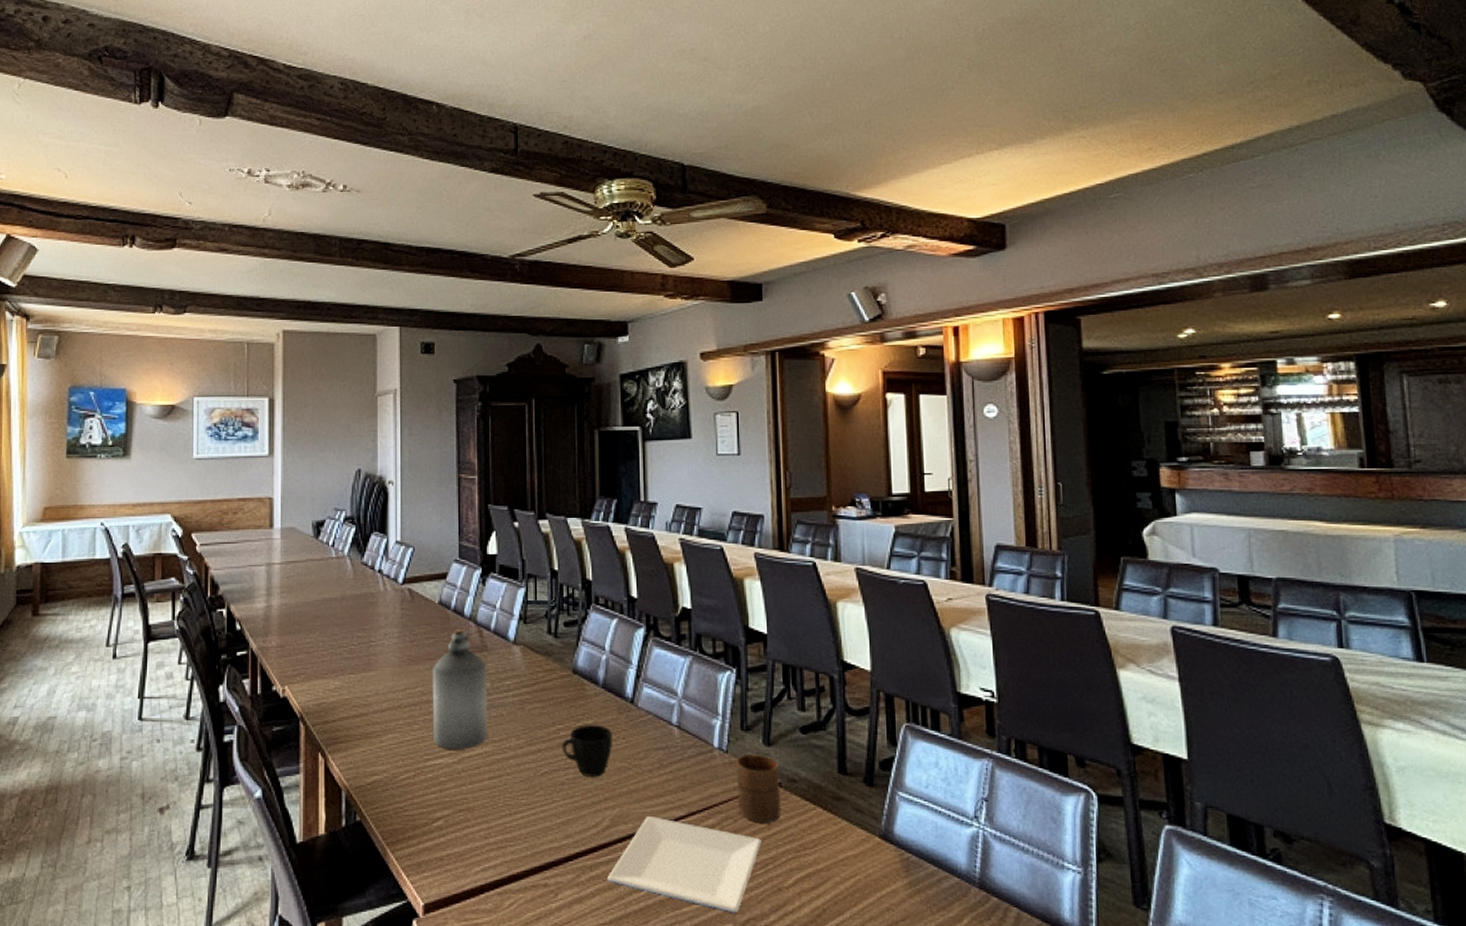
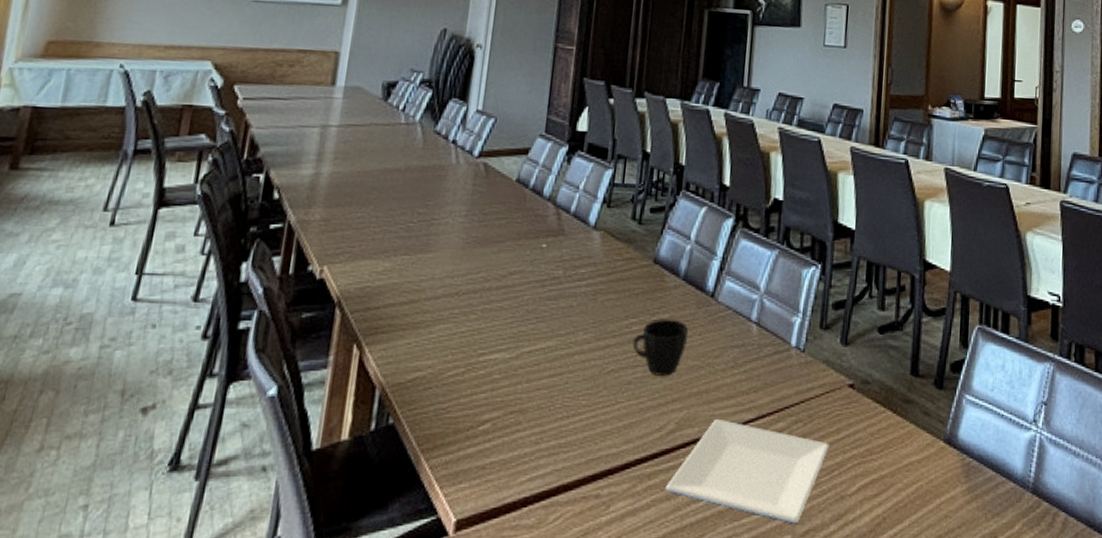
bottle: present [432,629,488,750] -> none [490,210,561,344]
cup: present [735,753,781,824] -> none [809,353,854,427]

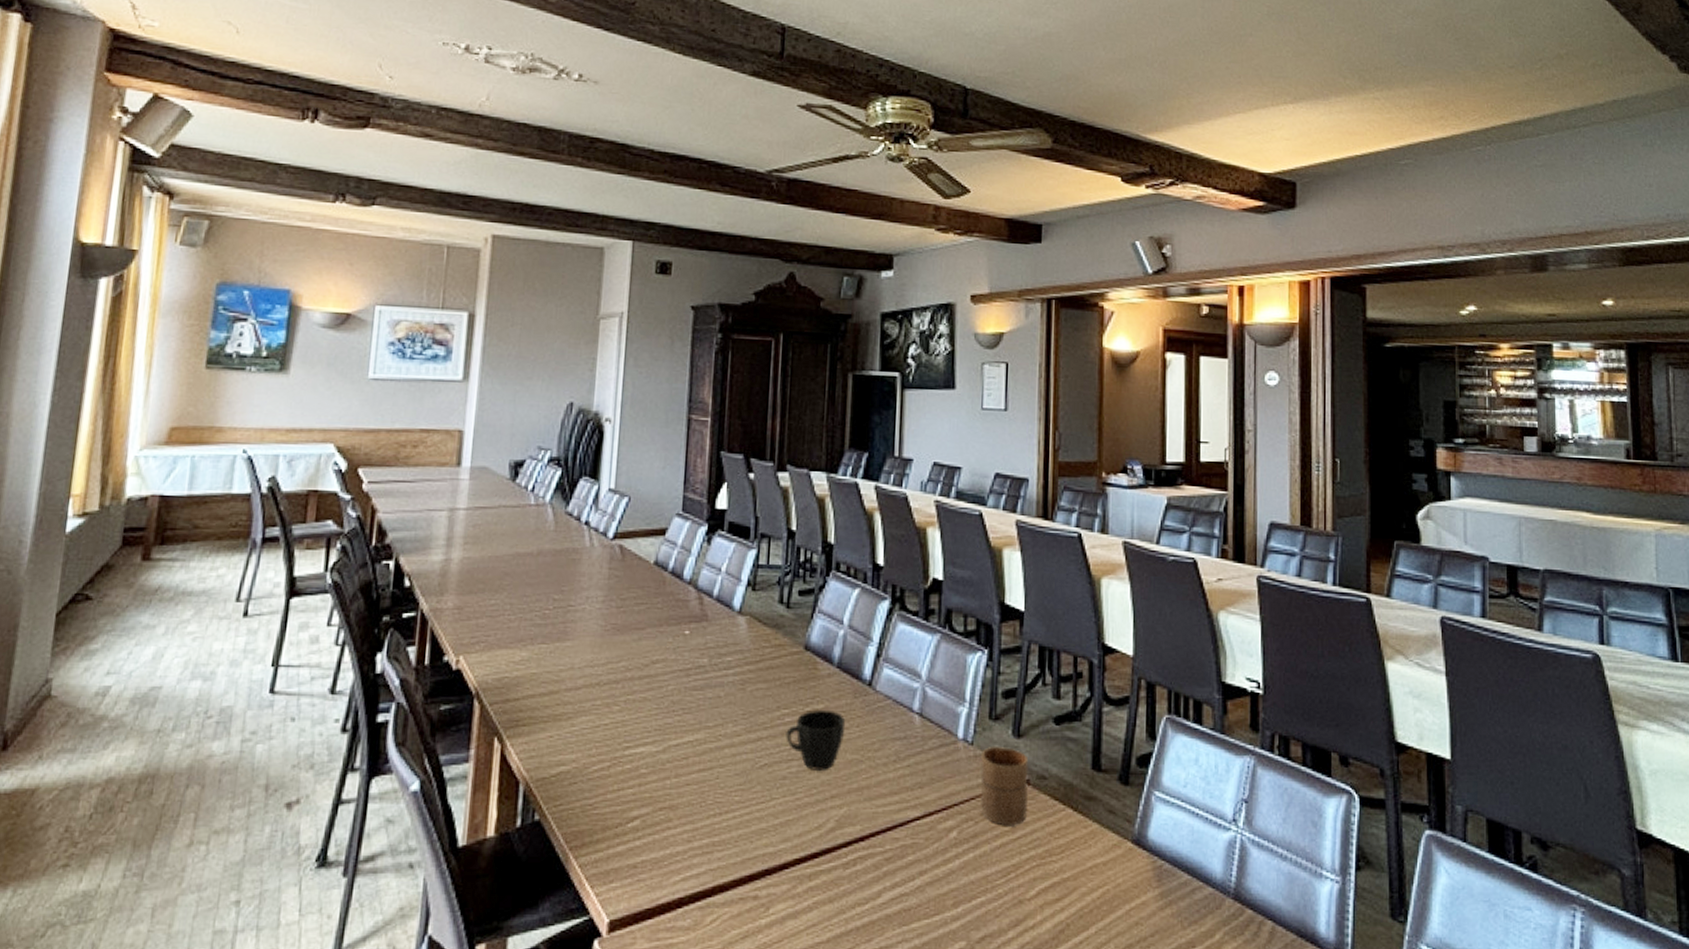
plate: present [664,420,829,524] -> none [827,817,1004,929]
cup: none [809,353,854,427] -> present [980,746,1029,826]

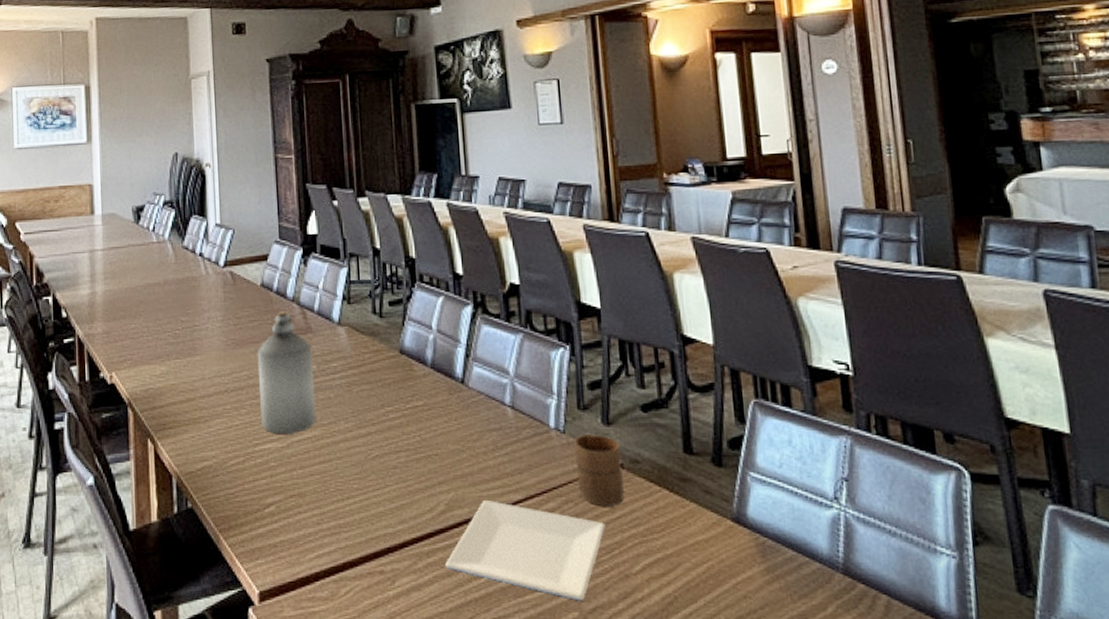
bottle: none [634,595,705,737] -> present [257,311,317,435]
cup: present [786,709,846,770] -> none [392,406,445,460]
plate: none [827,817,1004,929] -> present [444,501,605,601]

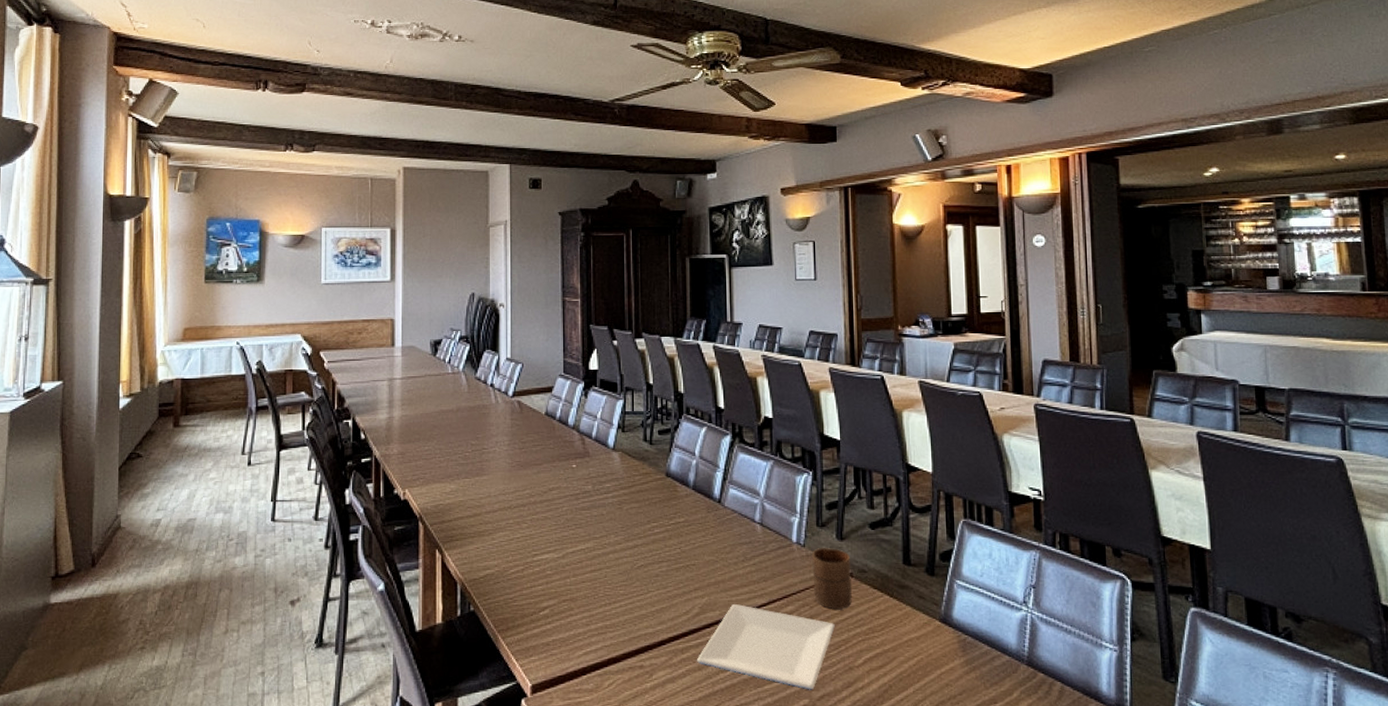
bottle: present [257,311,317,435] -> none [539,437,590,546]

